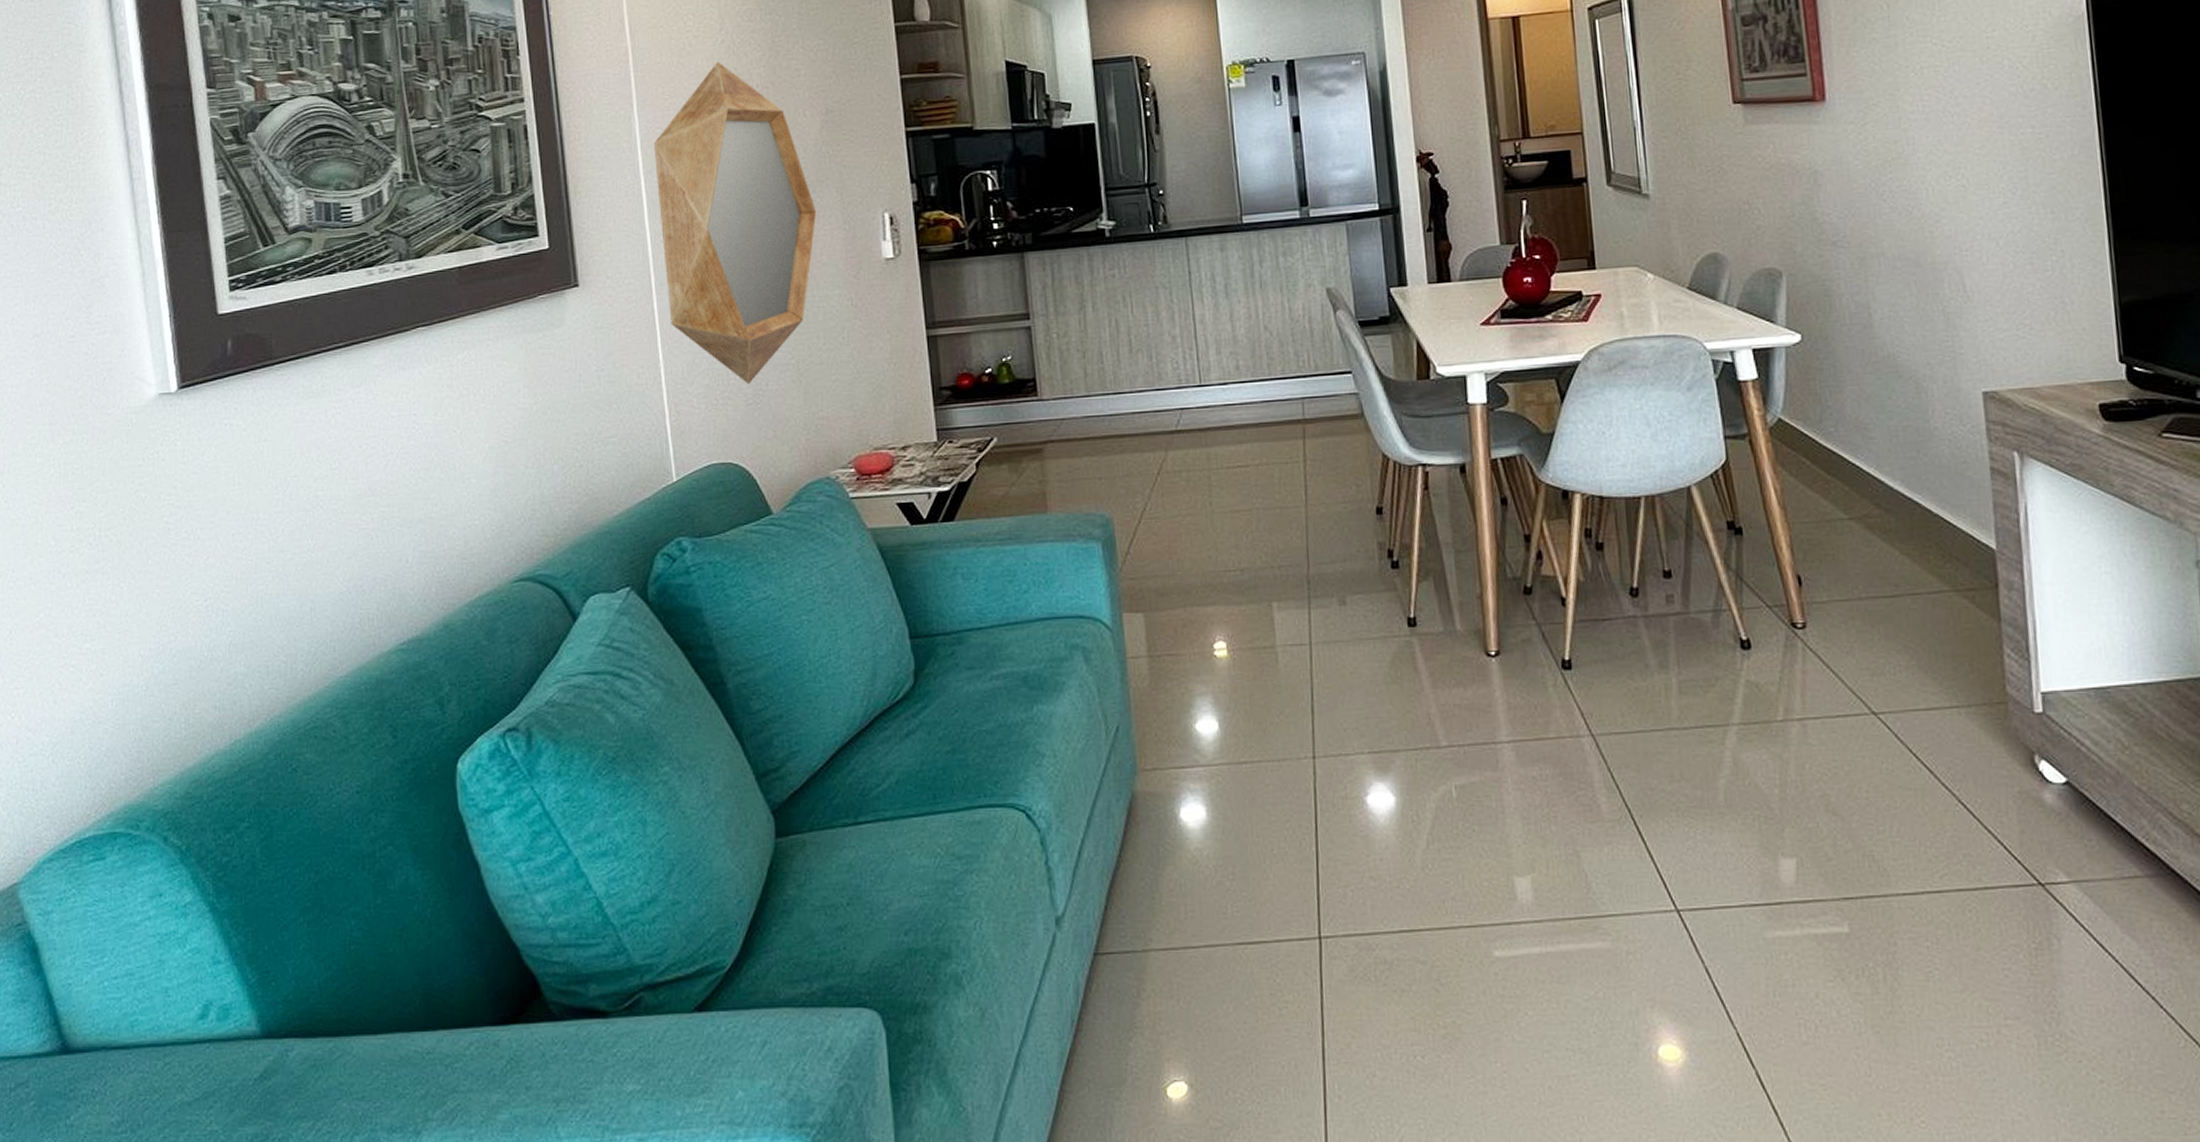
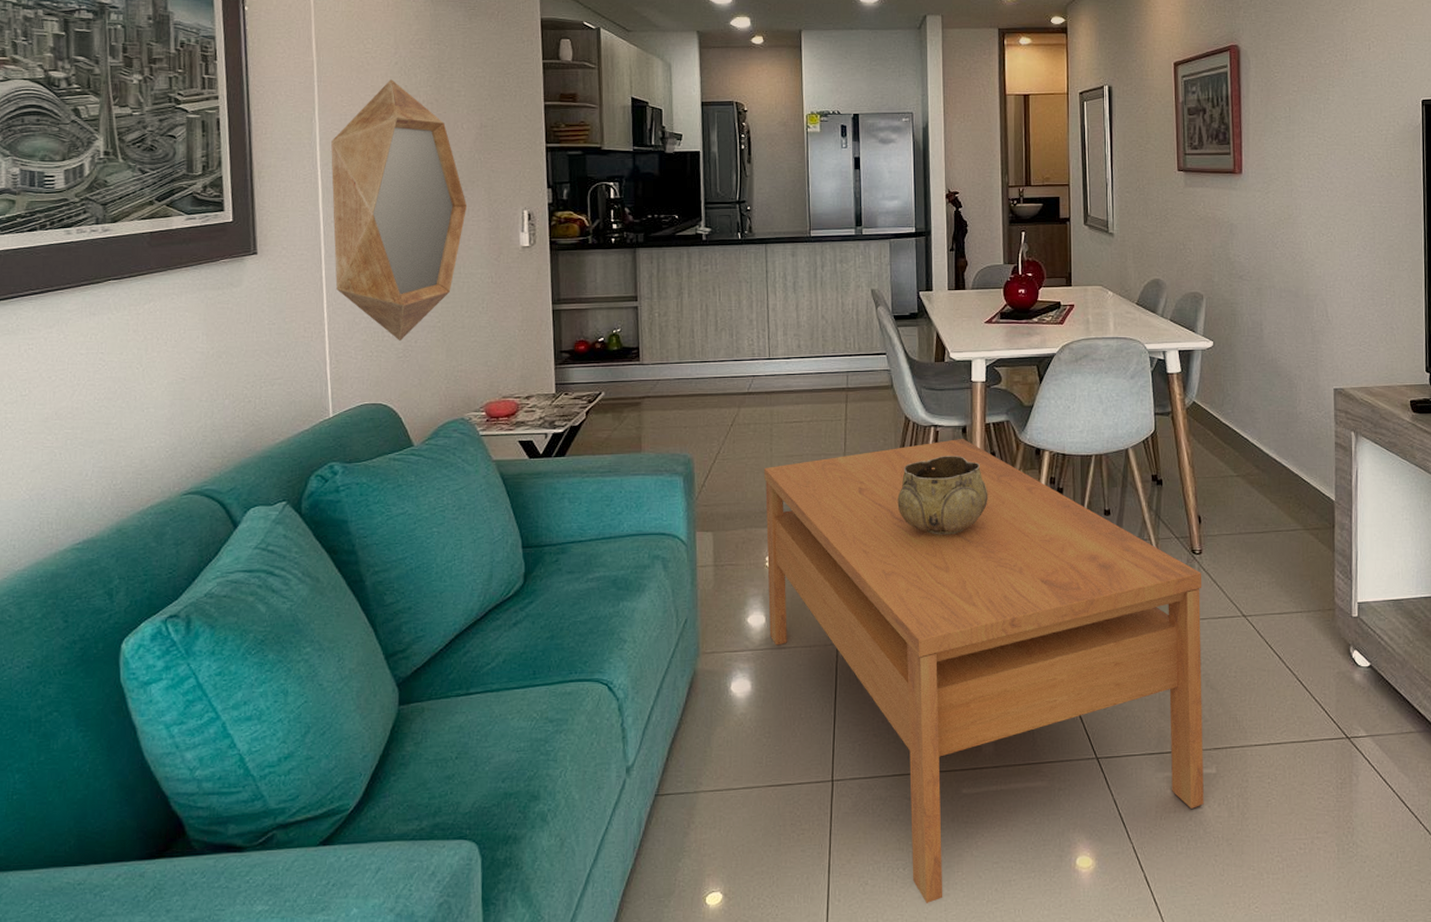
coffee table: none [1202,479,1835,1104] -> present [763,438,1204,903]
decorative bowl: none [1379,503,1502,610] -> present [897,456,988,535]

